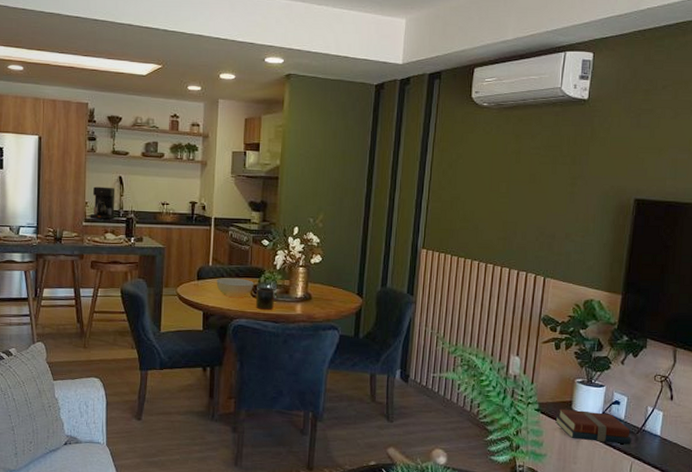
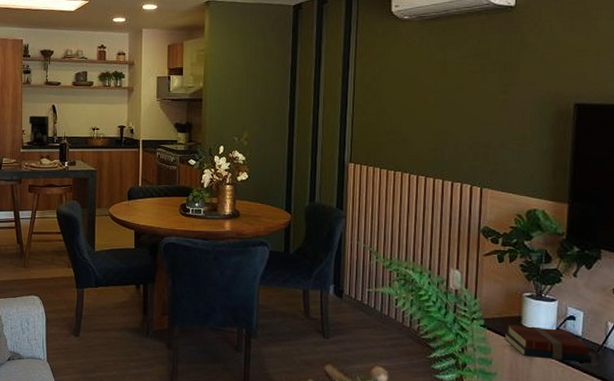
bowl: present [216,278,255,298] -> none [146,197,183,217]
mug: present [255,287,275,310] -> none [184,206,204,227]

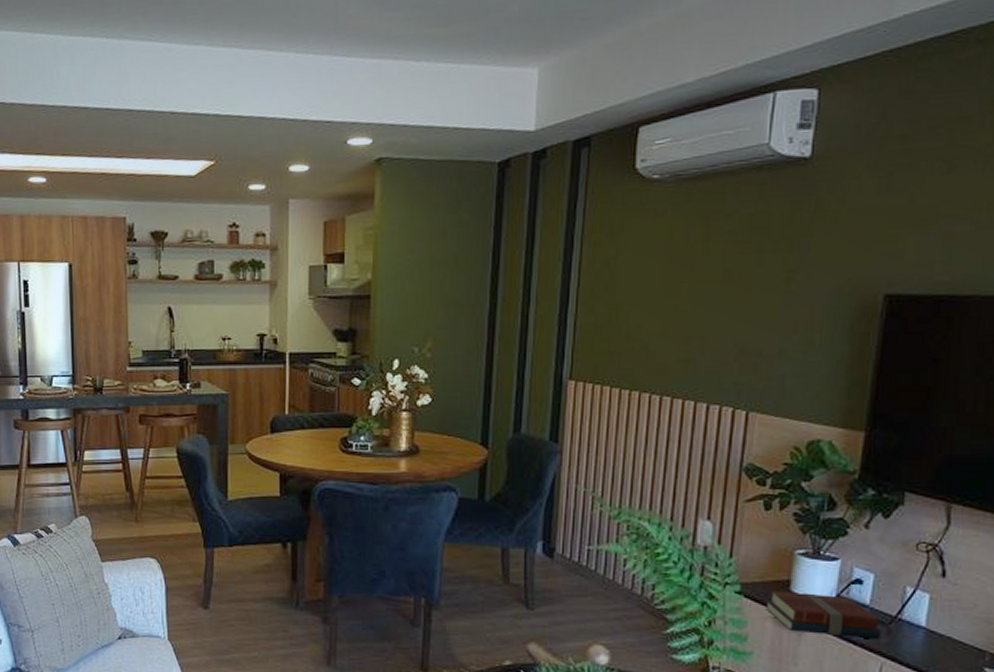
coffee maker: present [26,115,49,146] -> none [134,321,165,362]

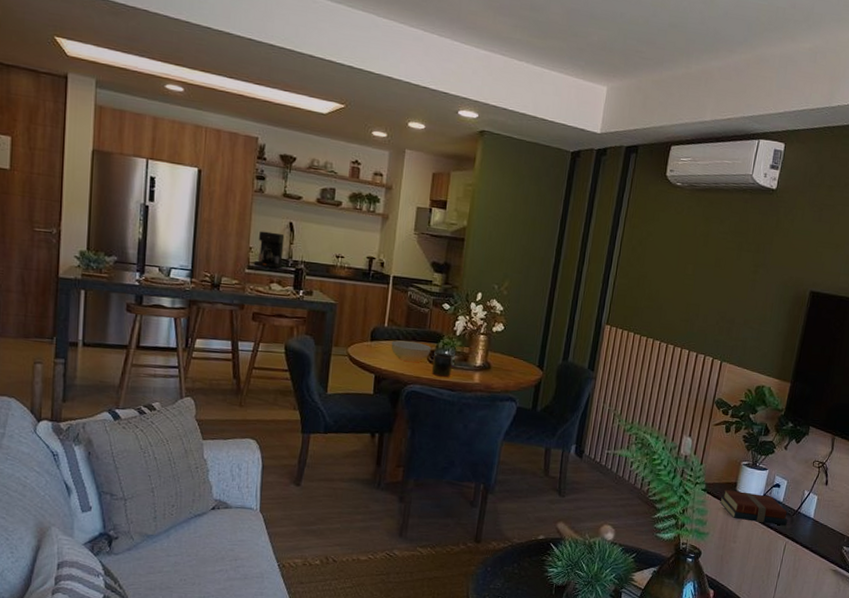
coffee maker: none [134,321,165,362] -> present [253,231,285,269]
bowl: none [295,429,344,454] -> present [391,340,432,363]
mug: none [346,440,371,468] -> present [431,353,454,377]

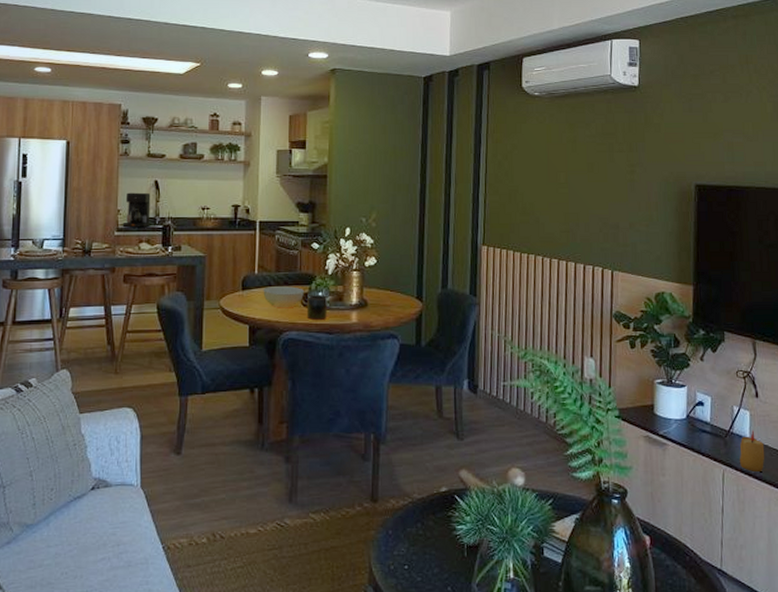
books: present [719,489,788,526] -> none [638,413,720,451]
candle: none [800,511,825,547] -> present [739,429,765,473]

